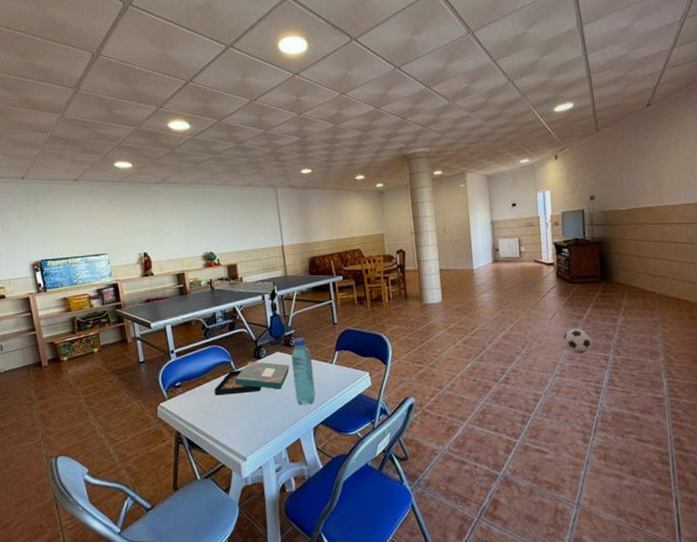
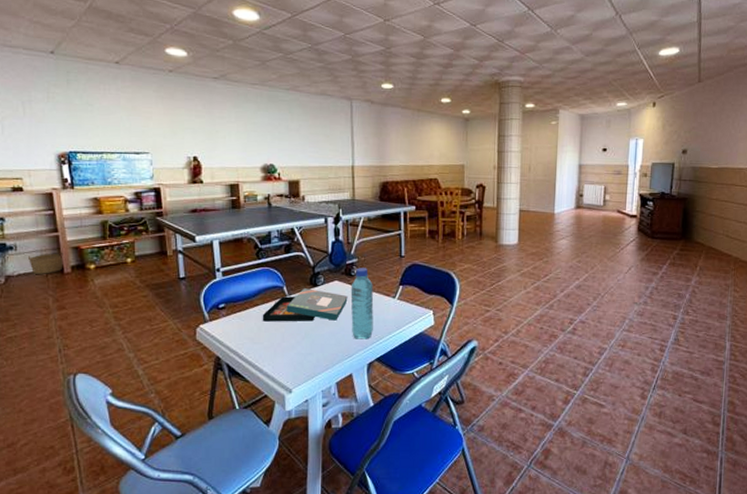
basket: none [12,348,41,370] -> present [29,252,63,274]
soccer ball: present [563,328,593,353] -> none [635,284,664,310]

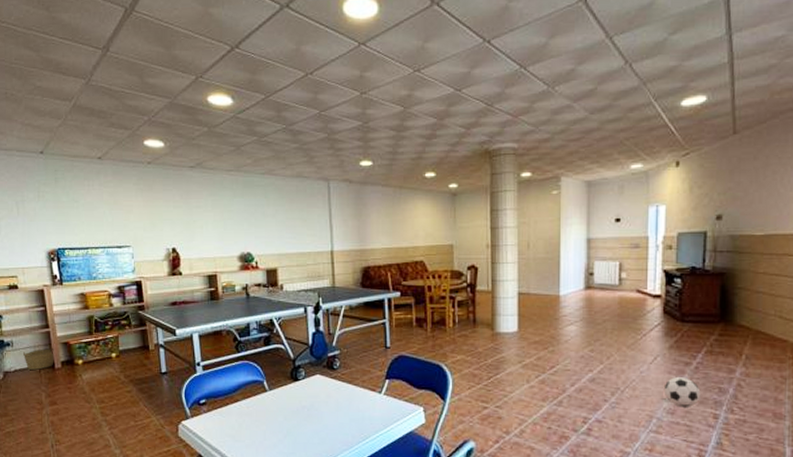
board game: present [262,288,348,322] -> none [243,383,331,419]
water bottle: present [350,267,374,340] -> none [333,360,358,439]
soccer ball: none [635,284,664,310] -> present [663,376,701,407]

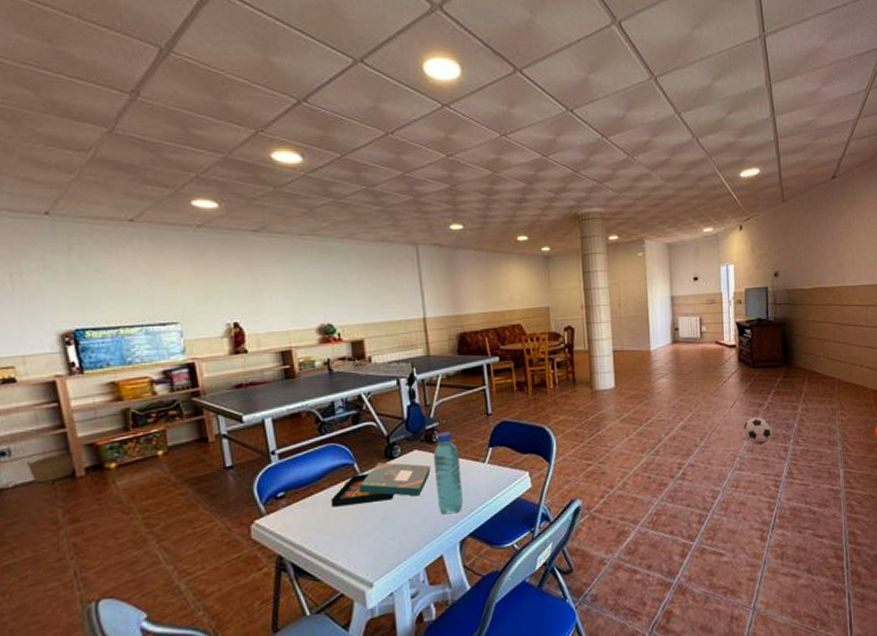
board game: none [243,383,331,419] -> present [330,462,431,507]
water bottle: none [333,360,358,439] -> present [433,431,463,515]

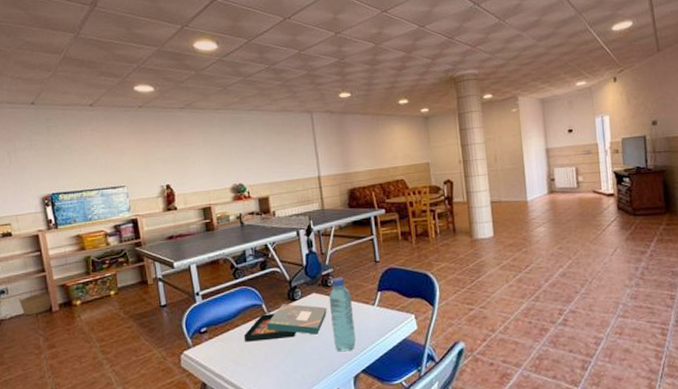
soccer ball: present [743,416,773,444] -> none [625,264,658,292]

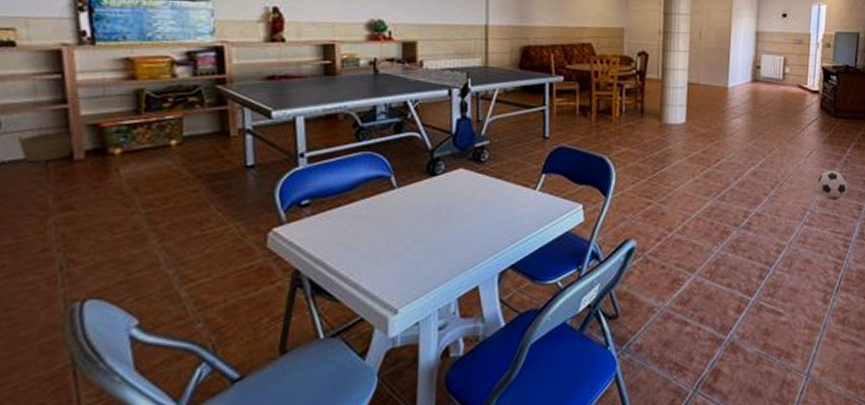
board game: present [243,303,327,342] -> none [360,178,476,222]
water bottle: present [328,277,356,352] -> none [479,152,509,242]
soccer ball: none [625,264,658,292] -> present [817,169,848,200]

